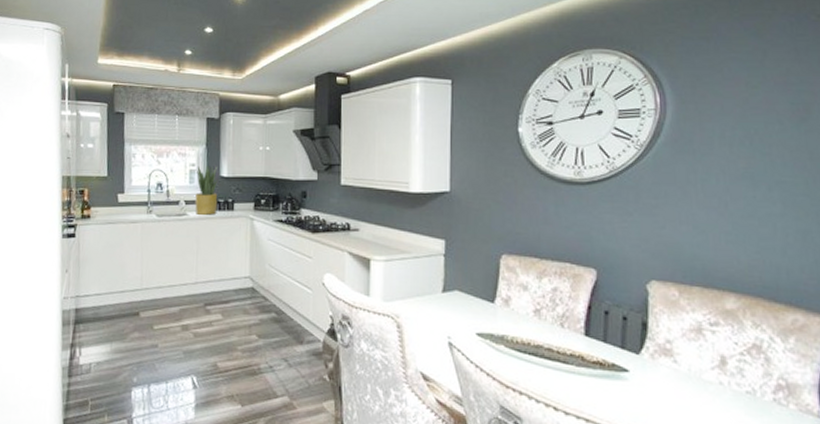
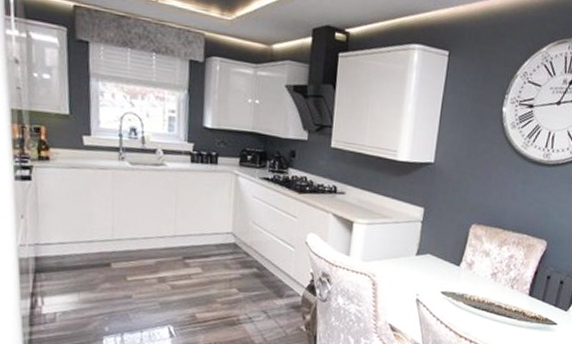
planter: present [195,166,218,215] -> none [174,114,200,168]

